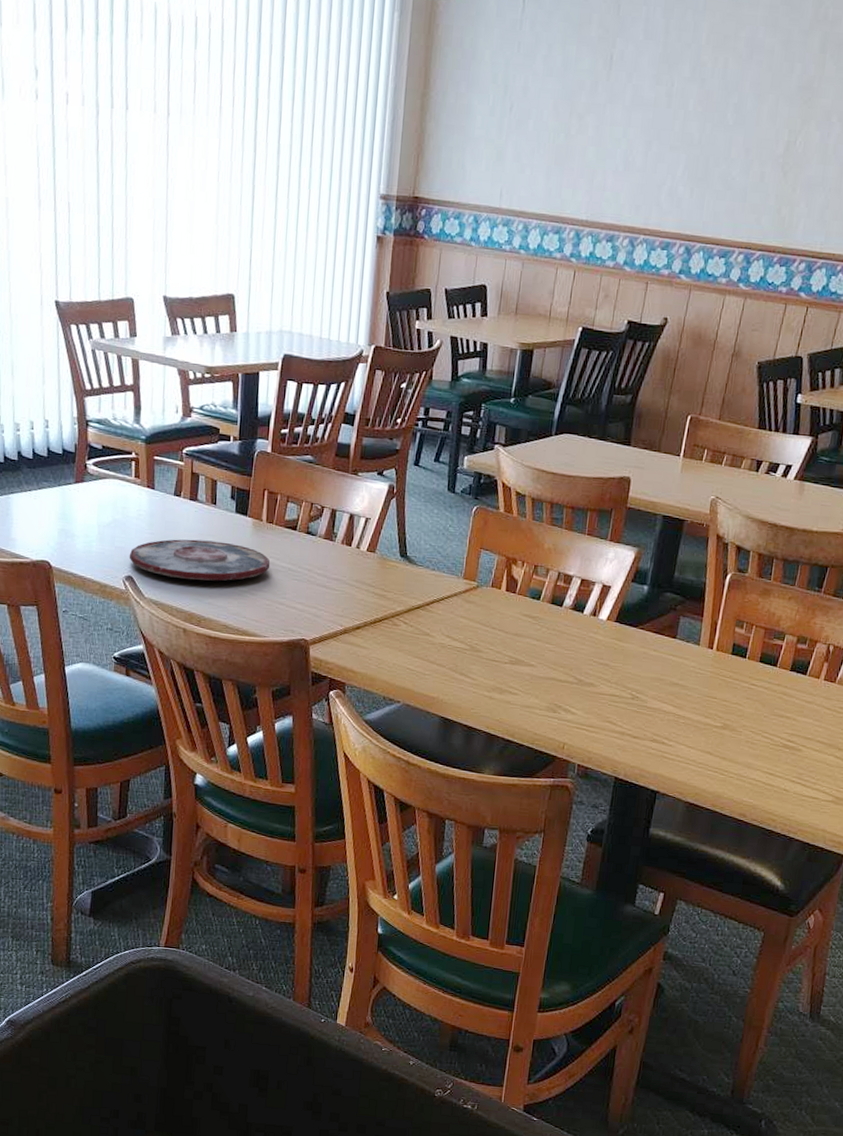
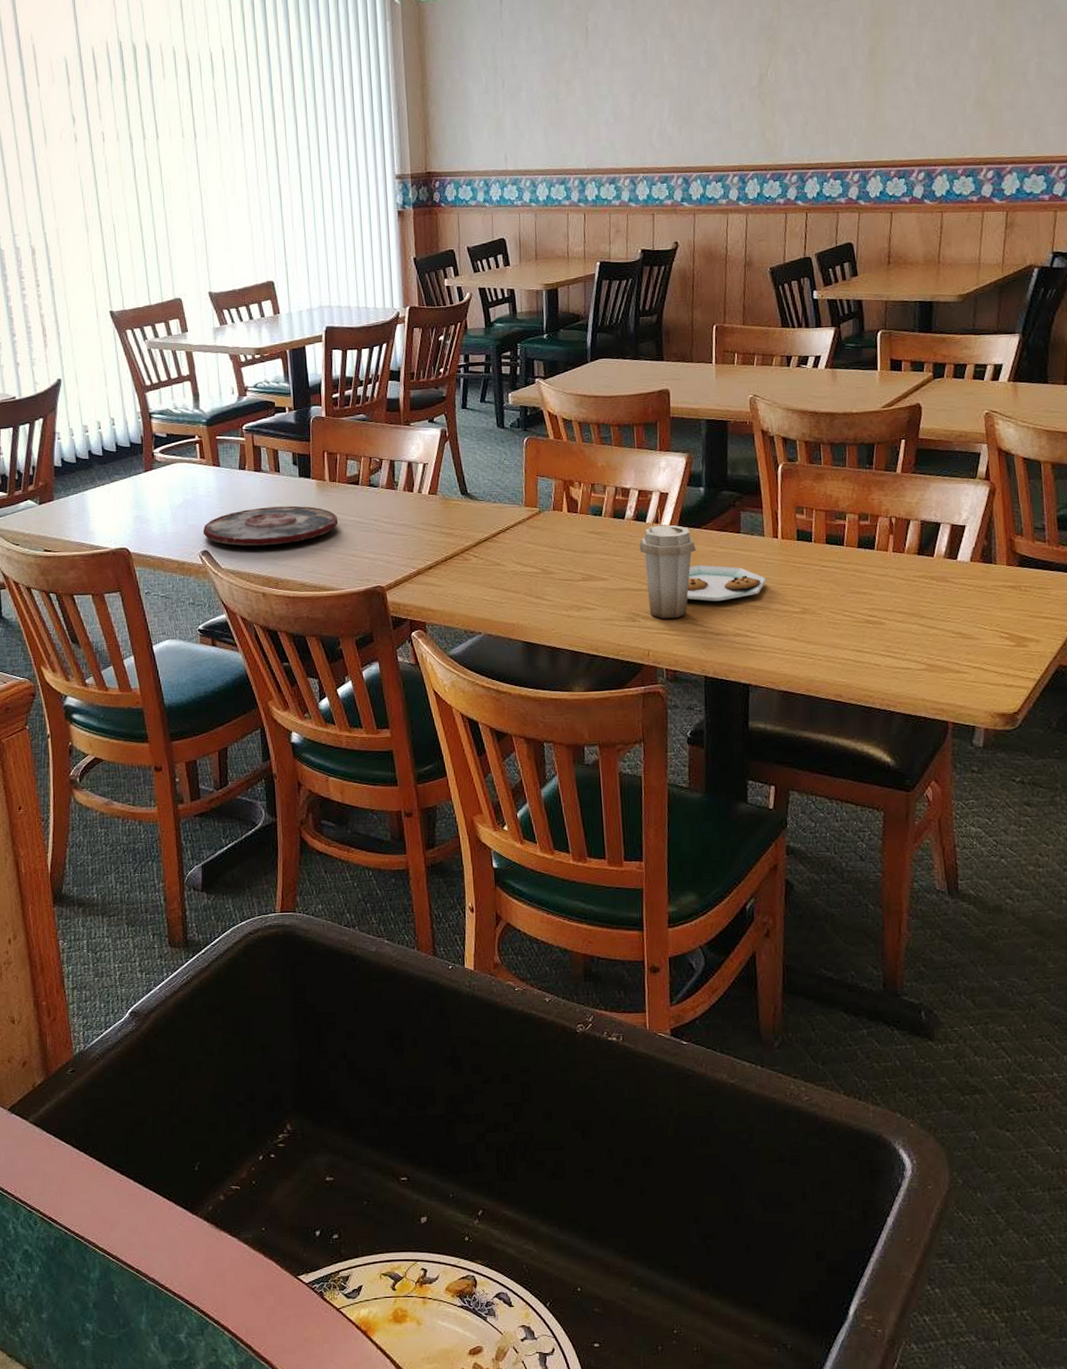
plate: none [571,617,693,716] -> present [639,525,766,619]

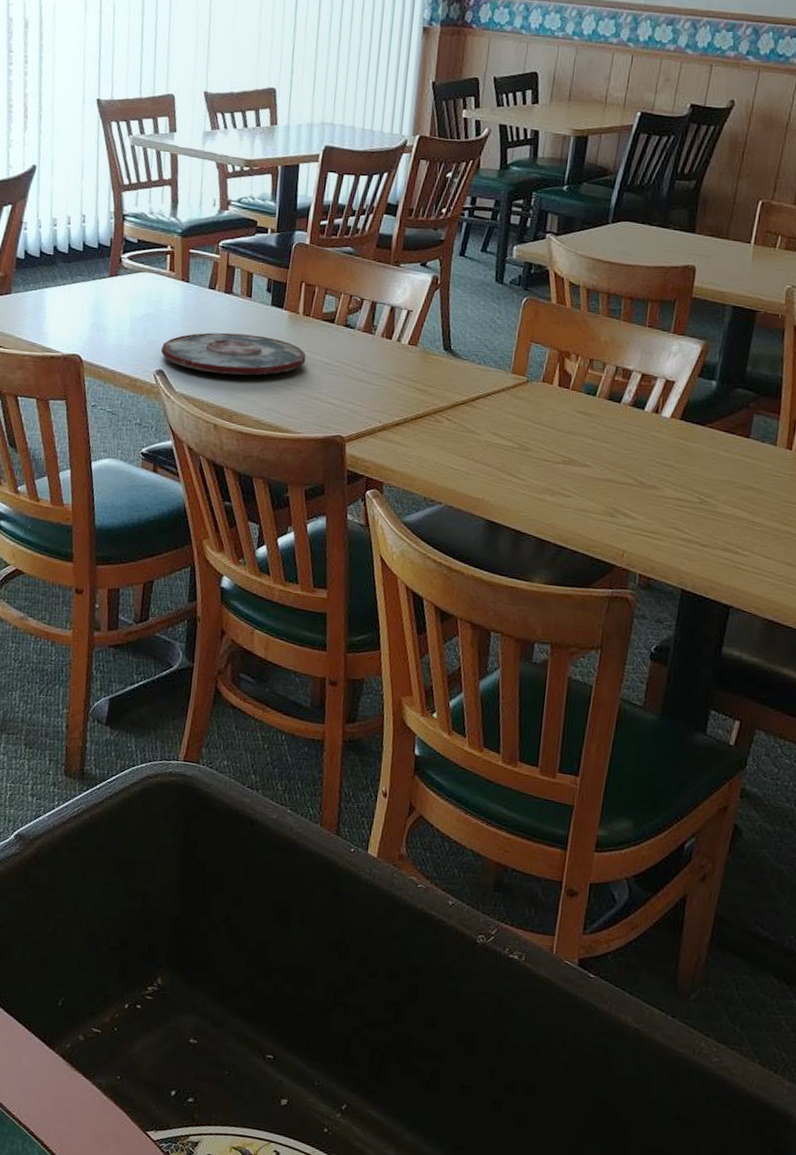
plate: present [639,525,766,619] -> none [631,415,770,521]

